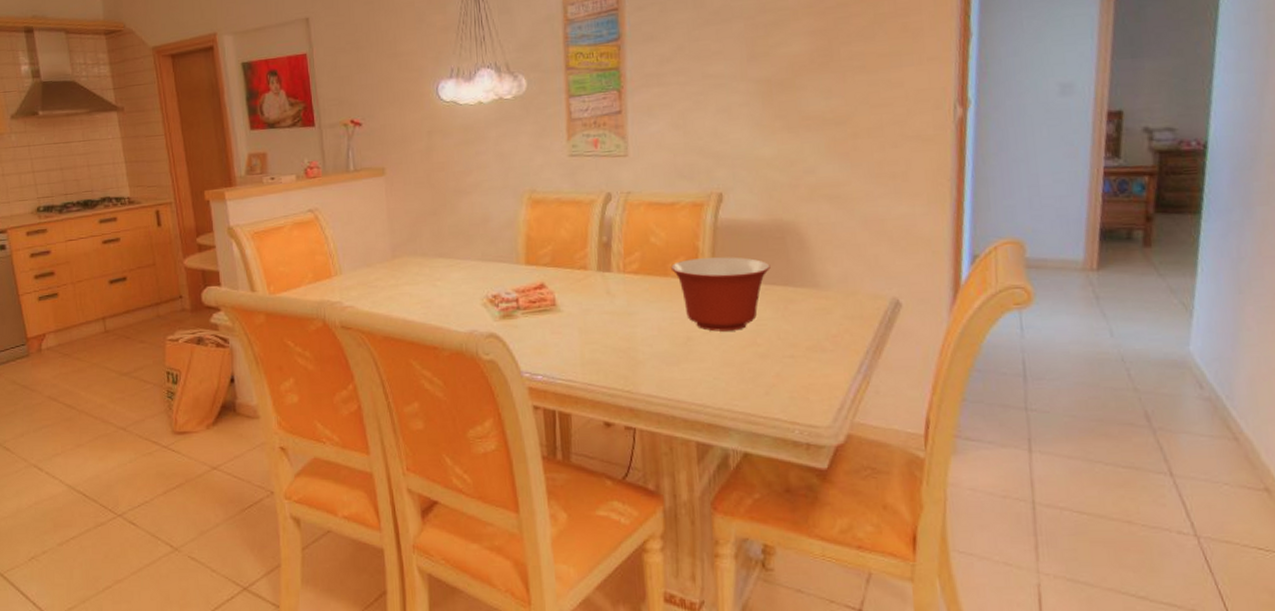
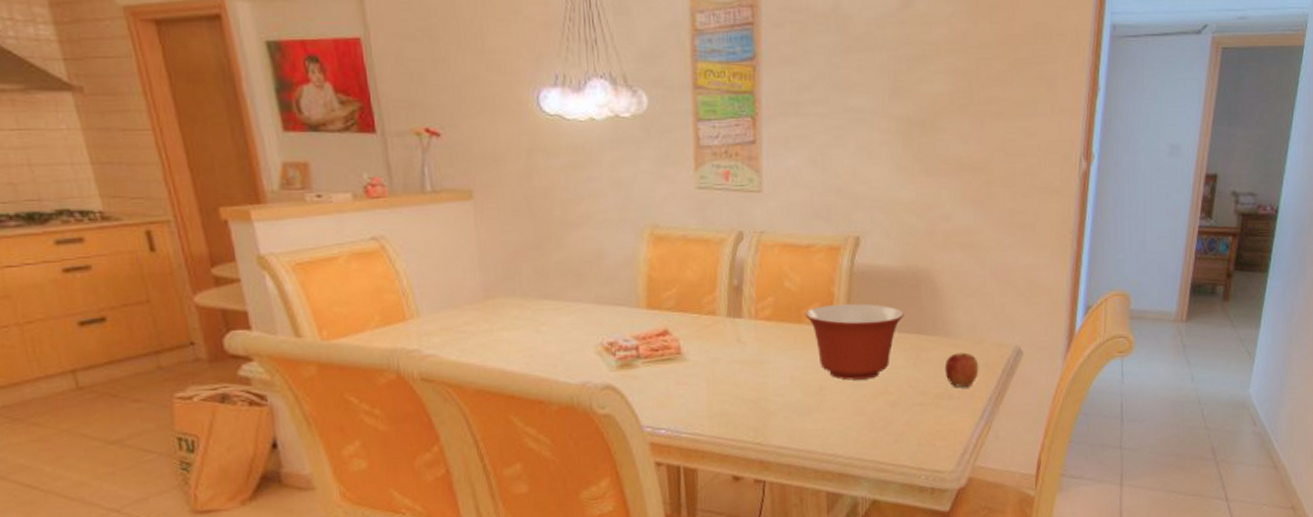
apple: none [815,304,853,340] -> present [944,352,979,388]

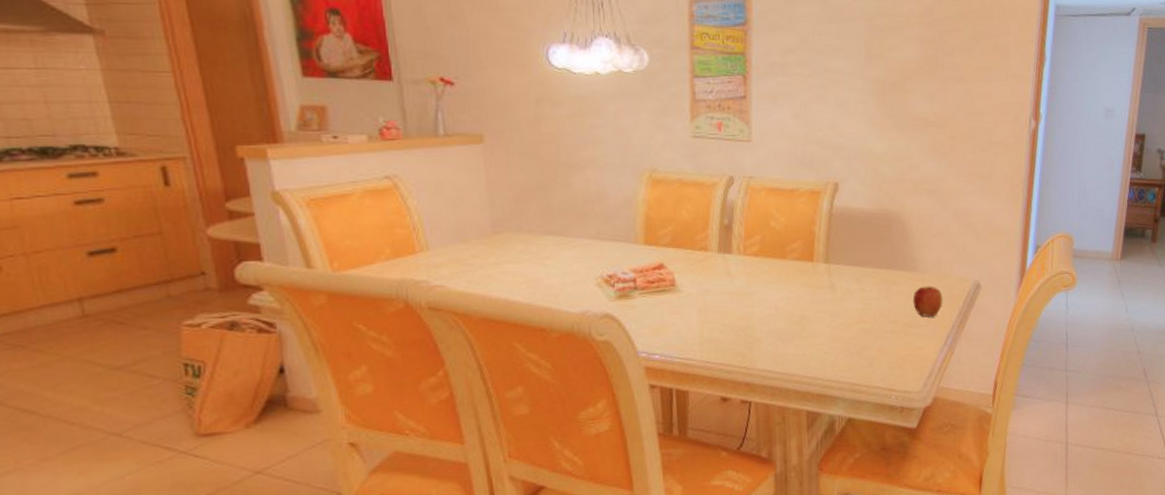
mixing bowl: present [806,303,904,381] -> none [789,241,877,311]

